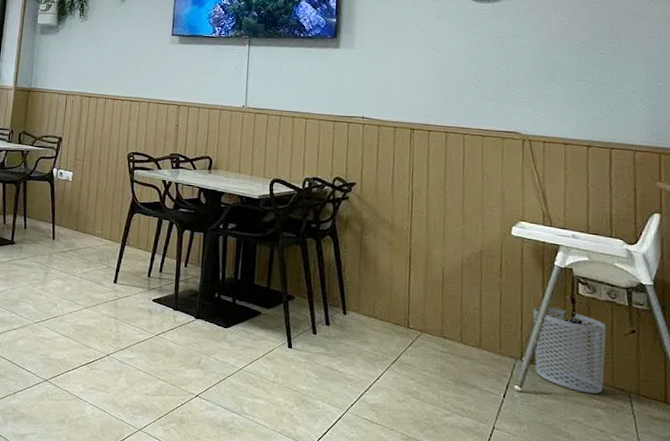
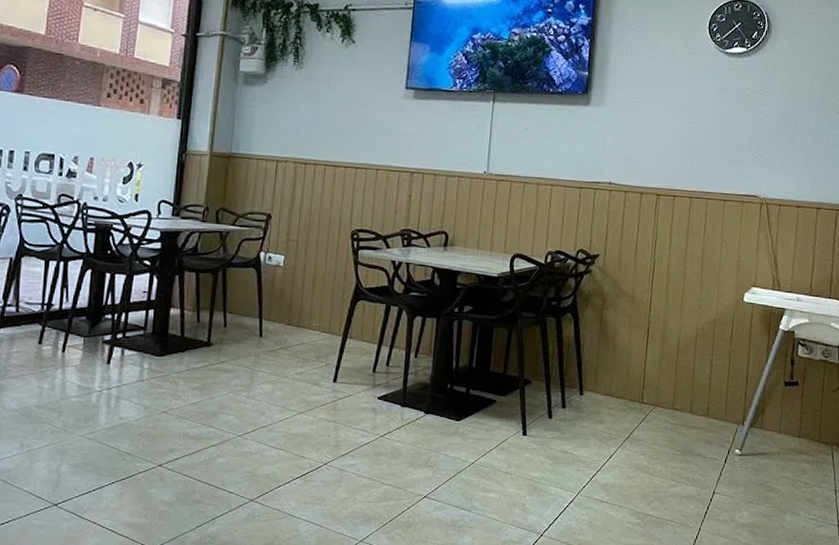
waste bin: present [533,306,607,394] -> none [755,370,819,450]

